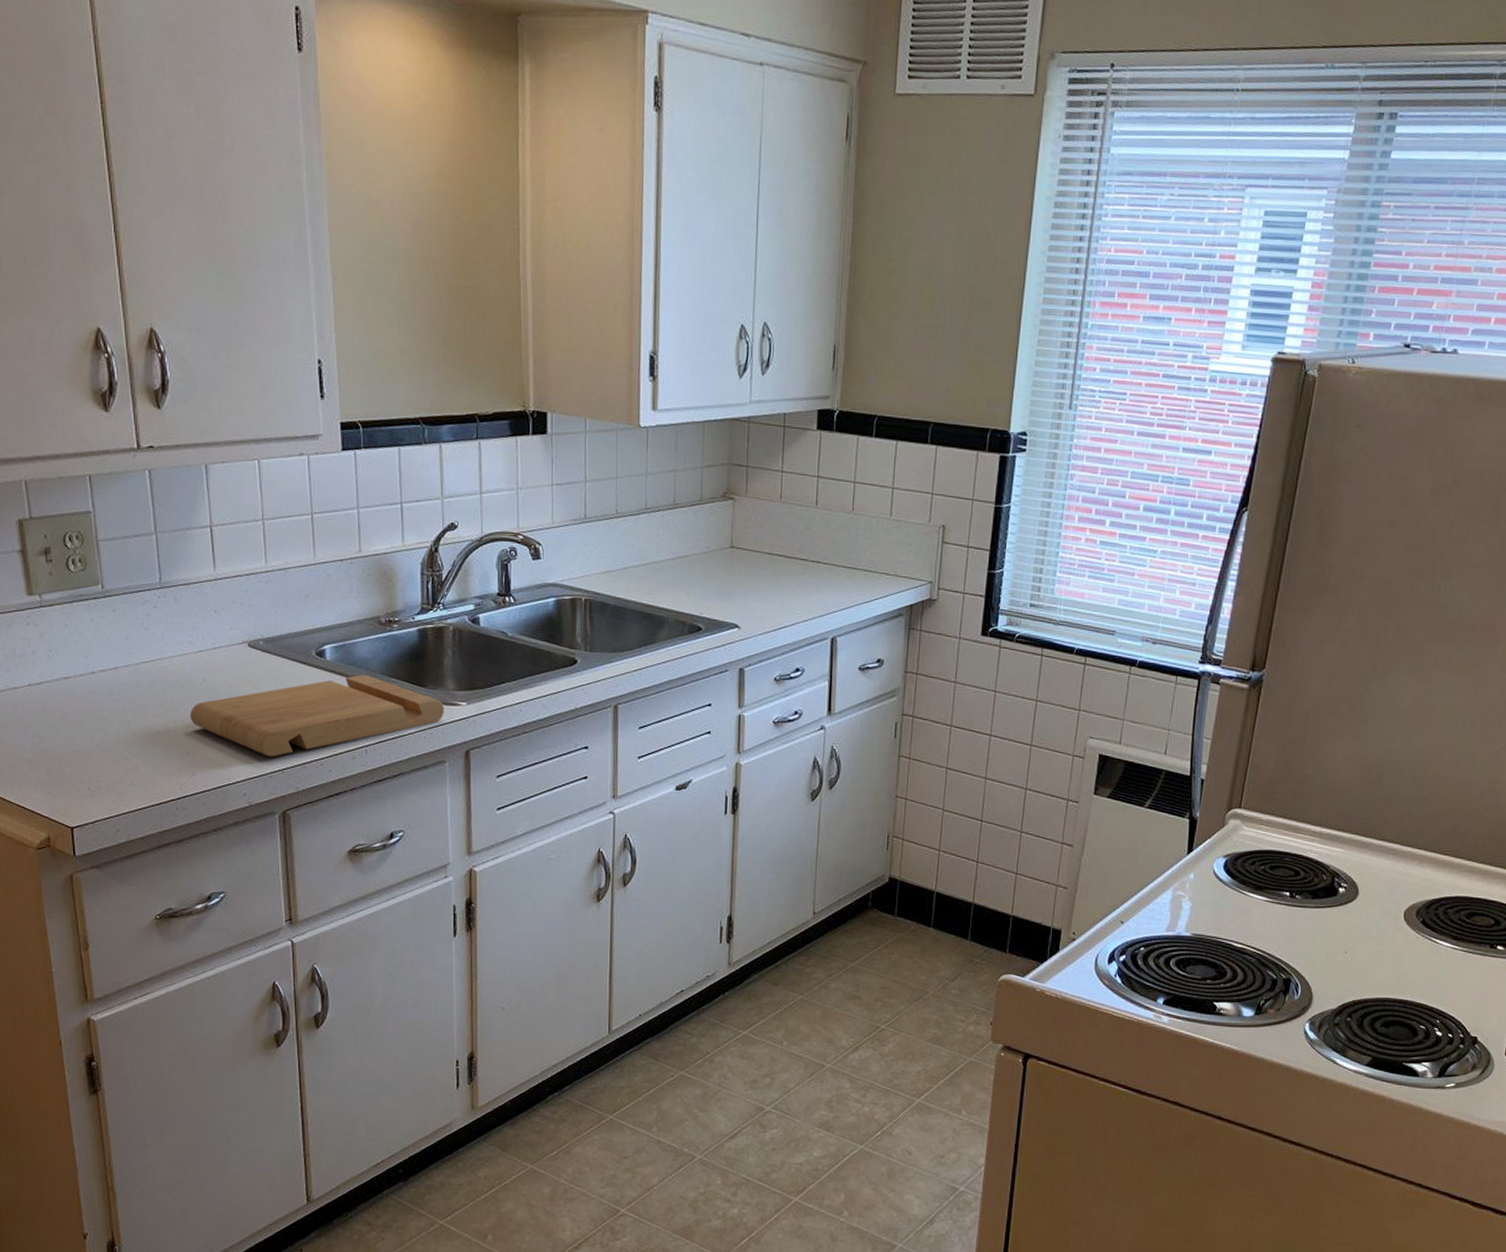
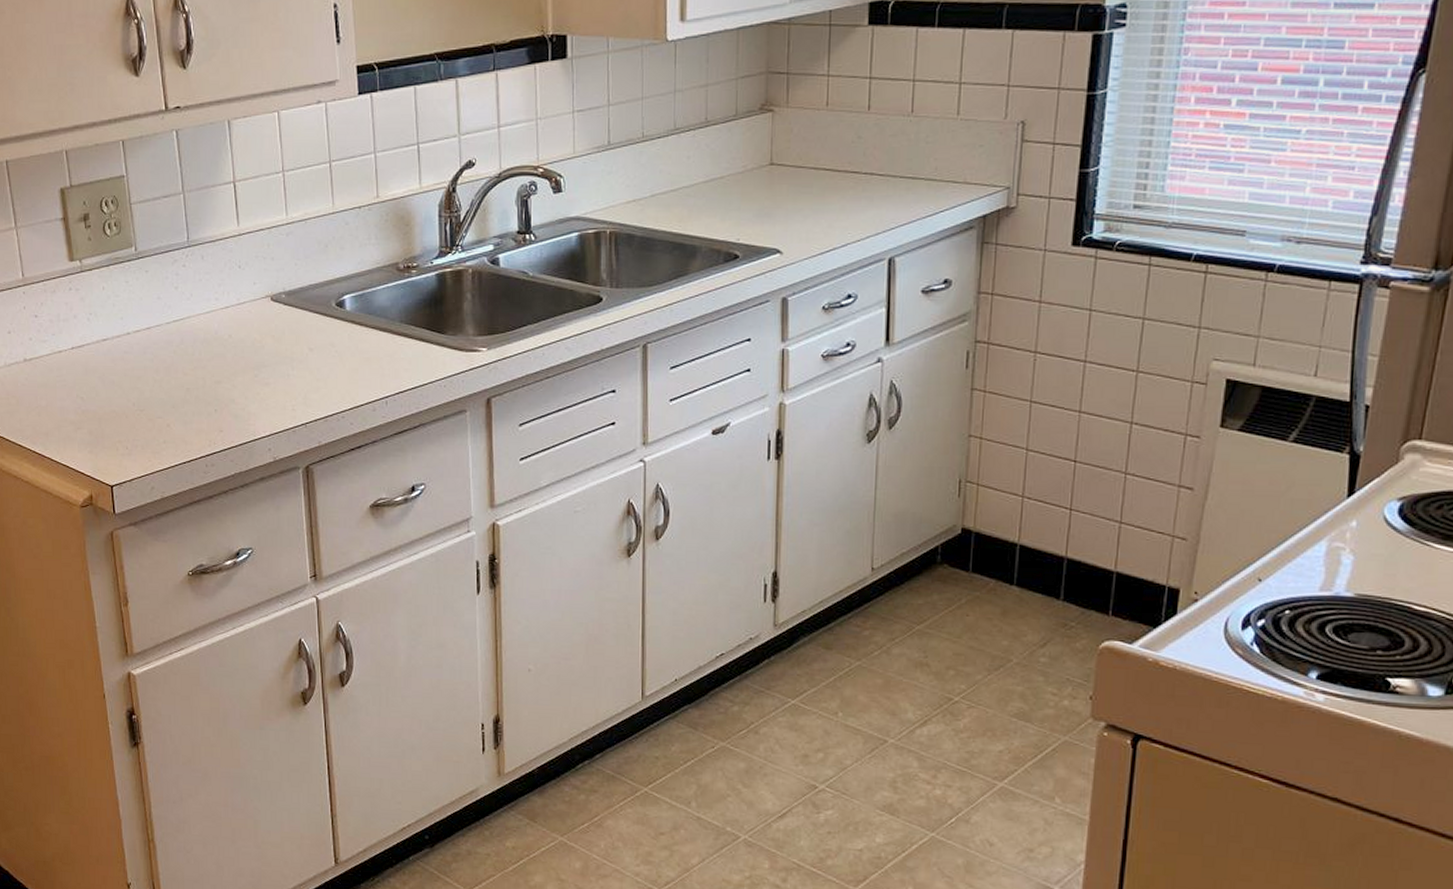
cutting board: present [191,674,444,757] -> none [218,323,464,412]

